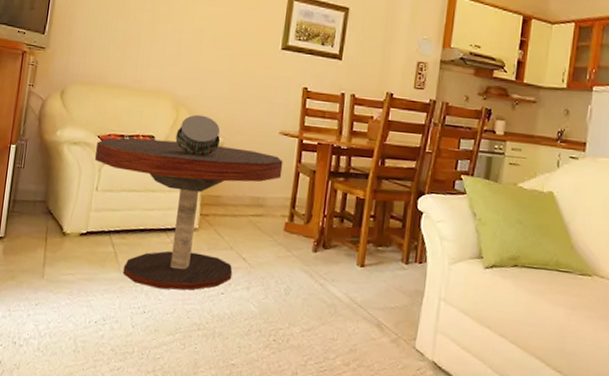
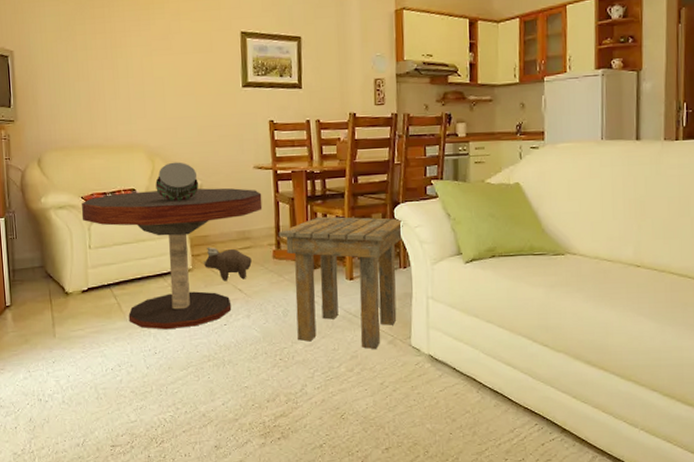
plush toy: none [210,208,262,249] -> present [203,247,252,281]
side table: none [293,194,425,346] -> present [278,216,403,349]

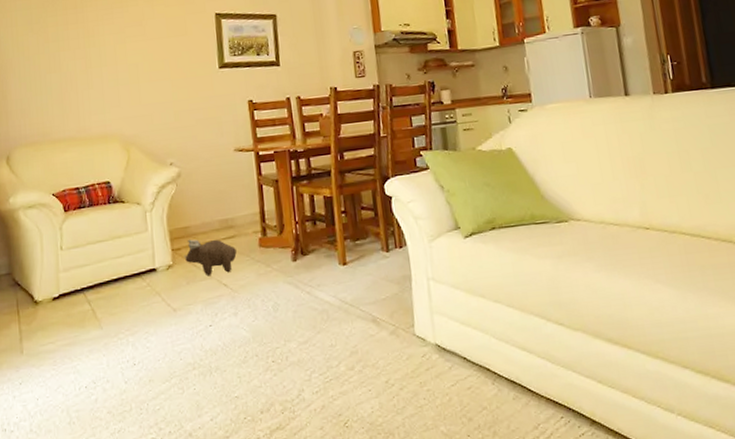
coffee table: present [81,188,263,330] -> none [52,173,246,337]
drum: present [155,162,199,201] -> none [131,149,178,192]
side table: present [278,216,403,349] -> none [263,194,398,342]

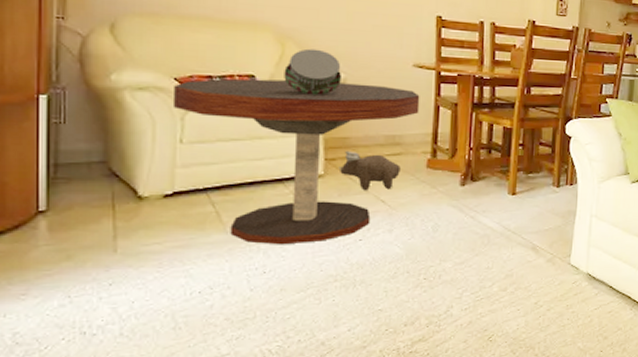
coffee table: none [52,173,246,337] -> present [172,79,420,245]
drum: none [131,149,178,192] -> present [284,48,343,95]

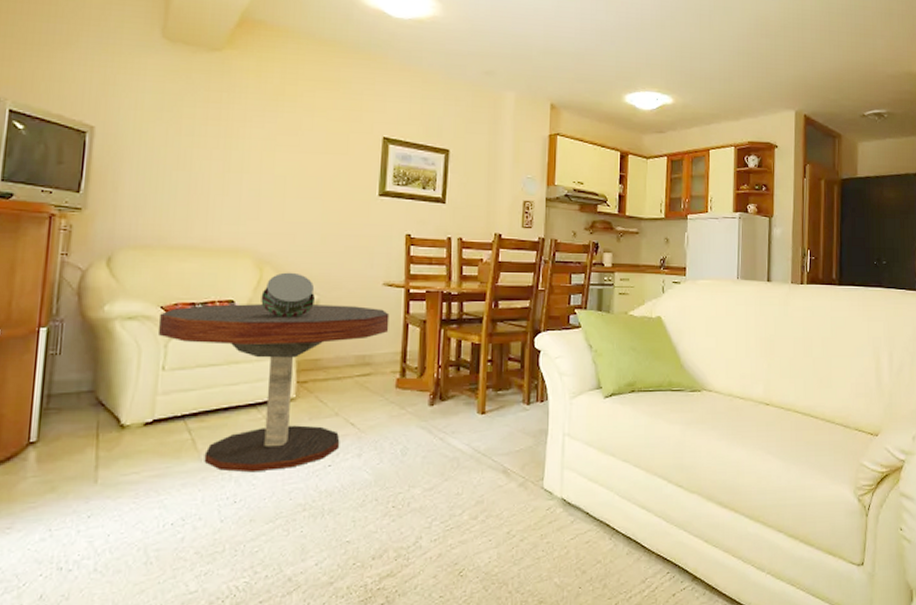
plush toy: present [338,150,401,191] -> none [310,372,370,414]

